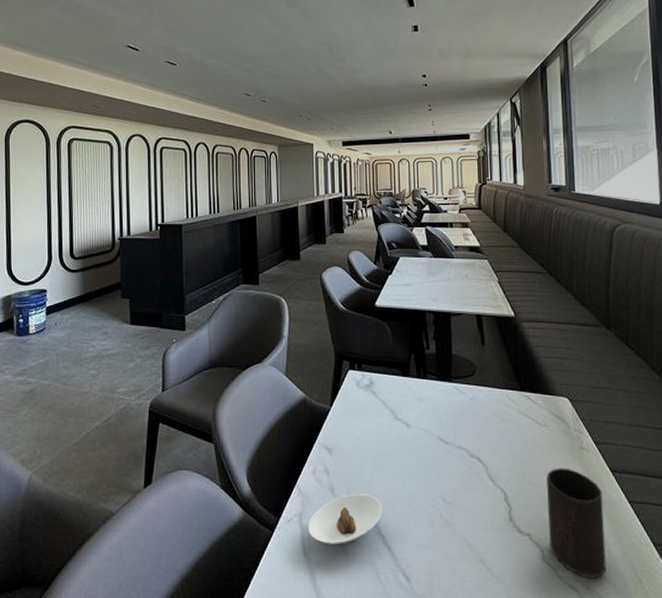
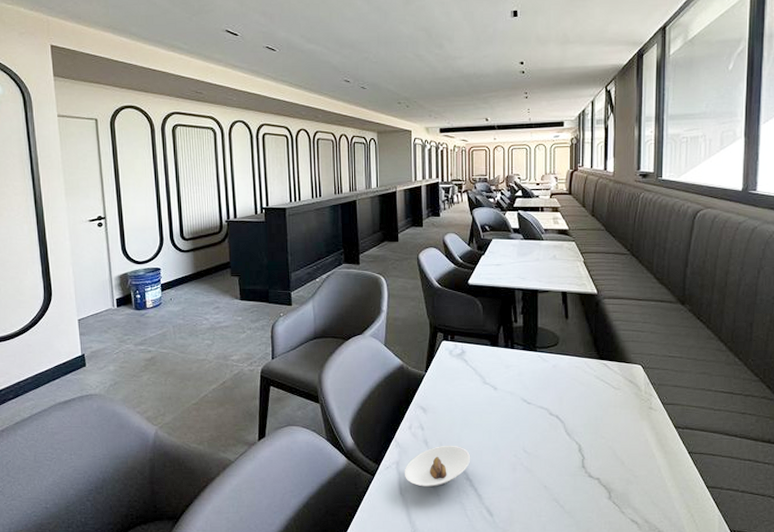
cup: present [546,468,606,578] -> none [616,424,665,514]

